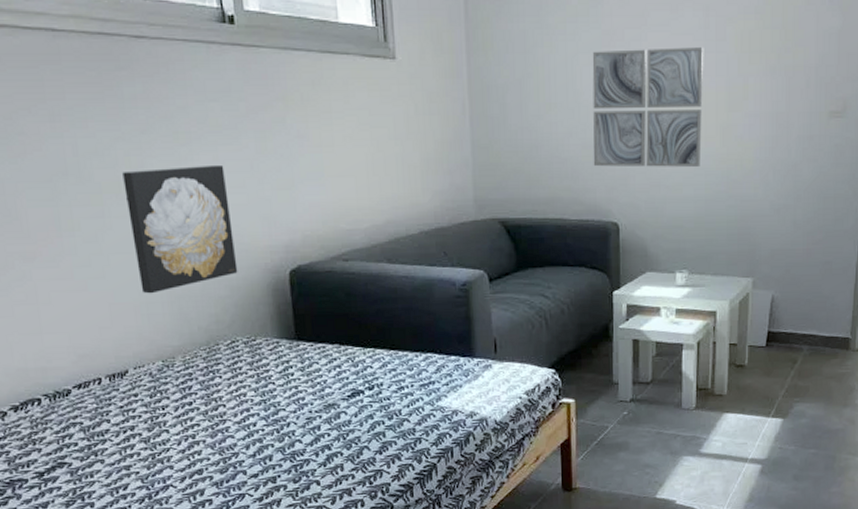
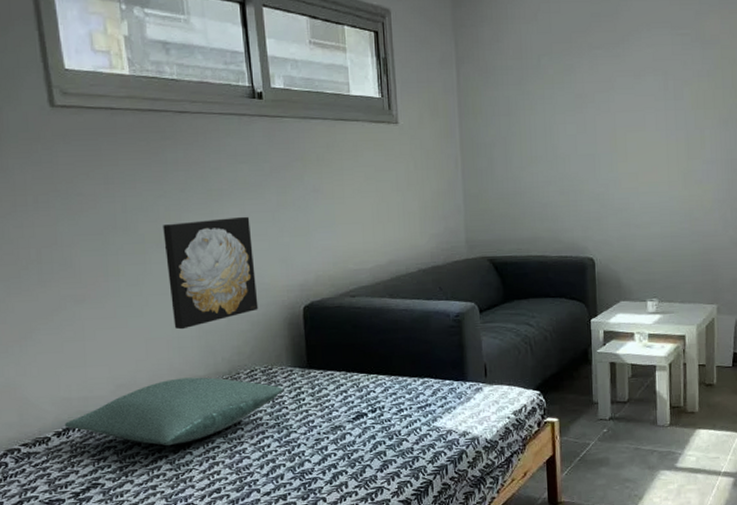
pillow: none [21,347,269,423] -> present [64,377,283,446]
wall art: present [592,47,704,168] -> none [567,106,666,210]

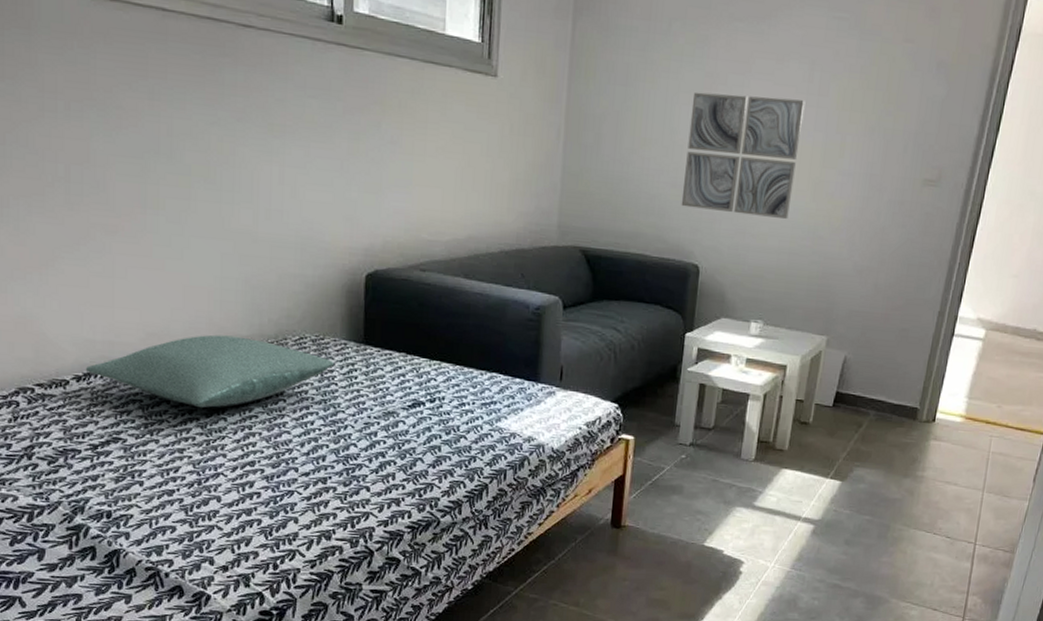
wall art: present [163,216,259,330] -> none [213,156,315,281]
wall art: none [567,106,666,210] -> present [681,92,806,220]

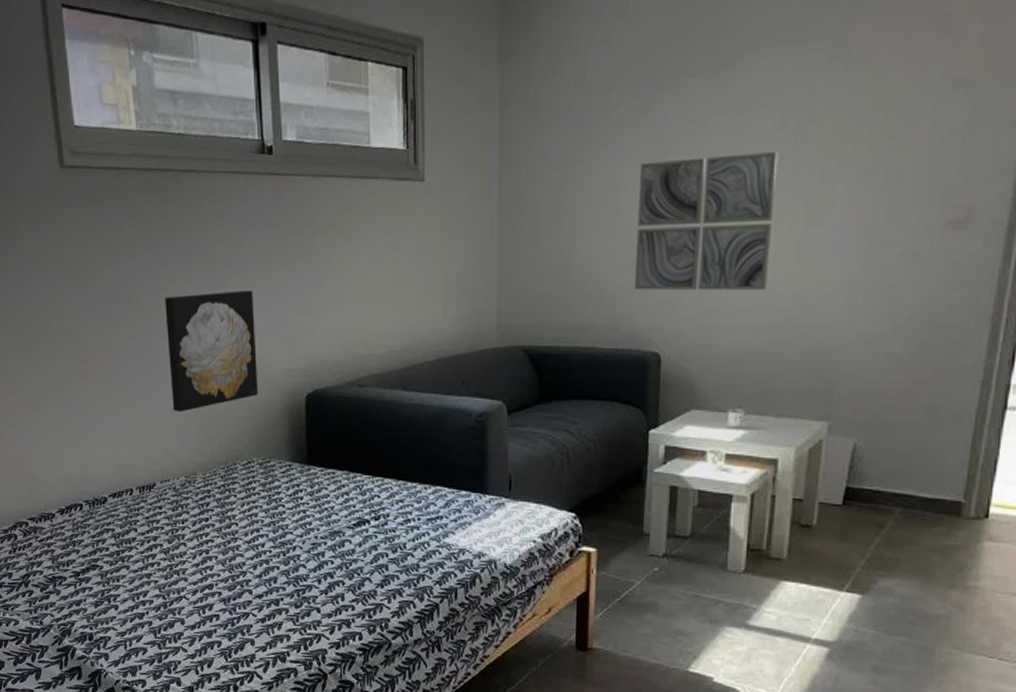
pillow: present [85,334,334,408] -> none [67,464,280,535]
wall art: none [213,156,315,281] -> present [165,290,259,412]

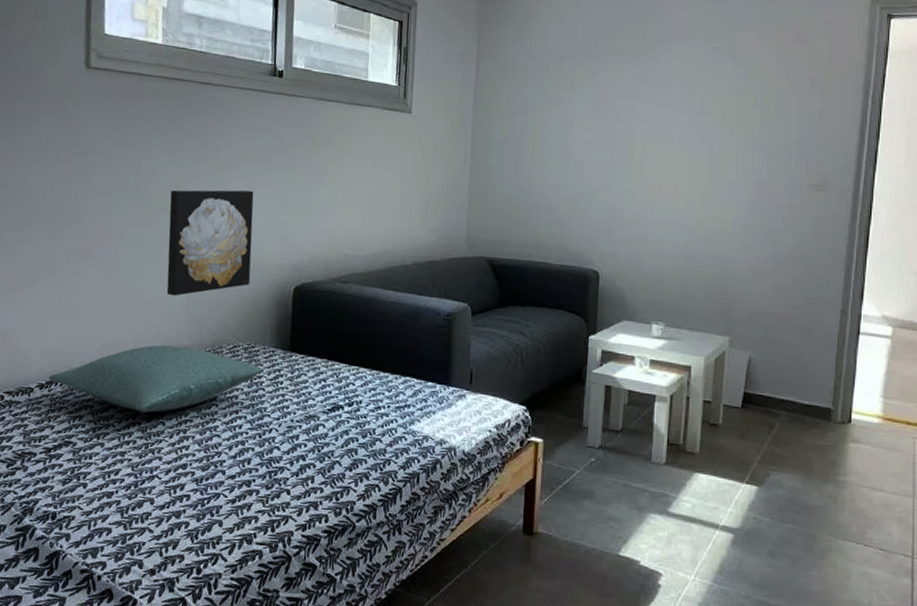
pillow: none [67,464,280,535] -> present [48,344,262,413]
wall art: present [634,152,779,291] -> none [578,117,689,227]

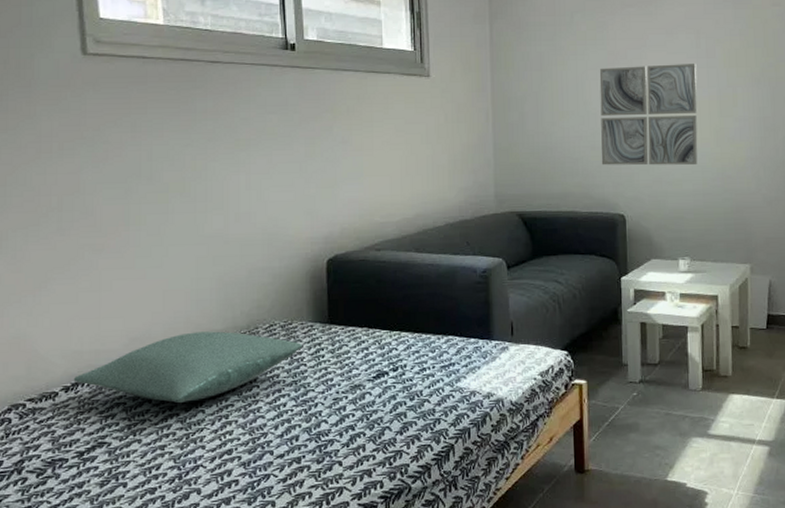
wall art: present [166,189,254,296] -> none [188,166,281,282]
wall art: none [578,117,689,227] -> present [599,64,698,166]

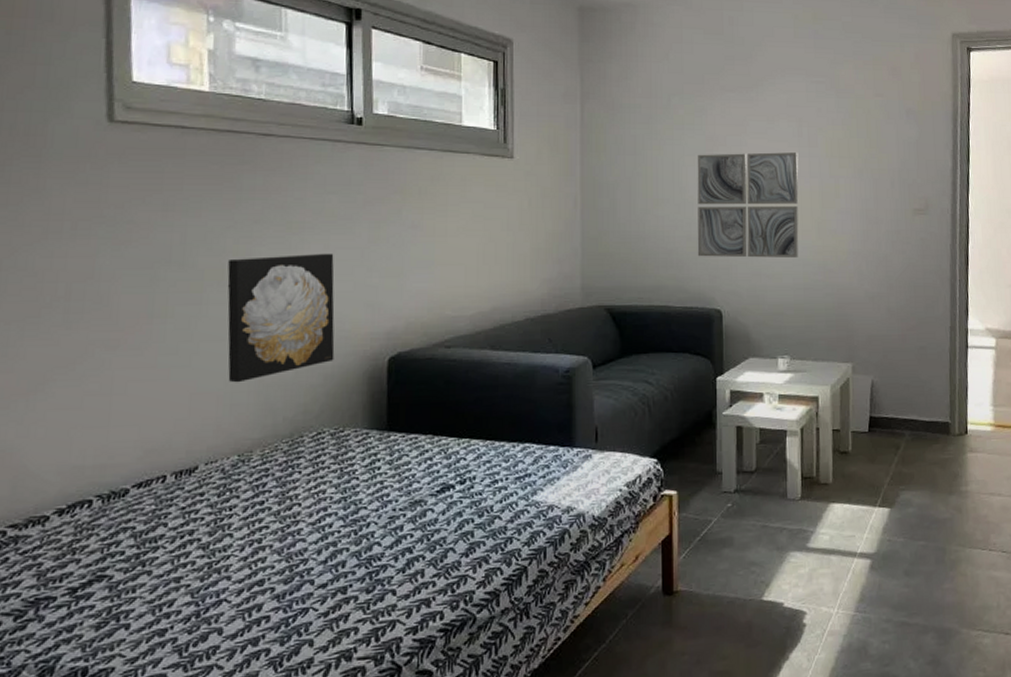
pillow: present [73,331,302,404] -> none [70,440,355,527]
wall art: none [188,166,281,282] -> present [227,253,335,383]

